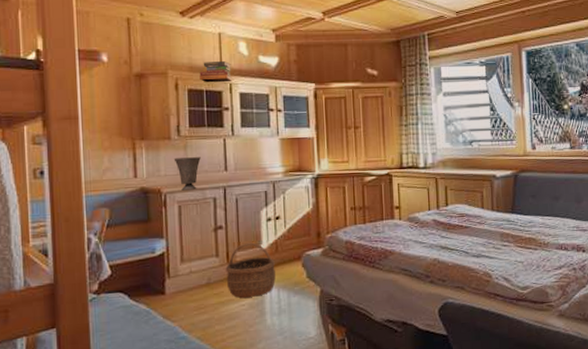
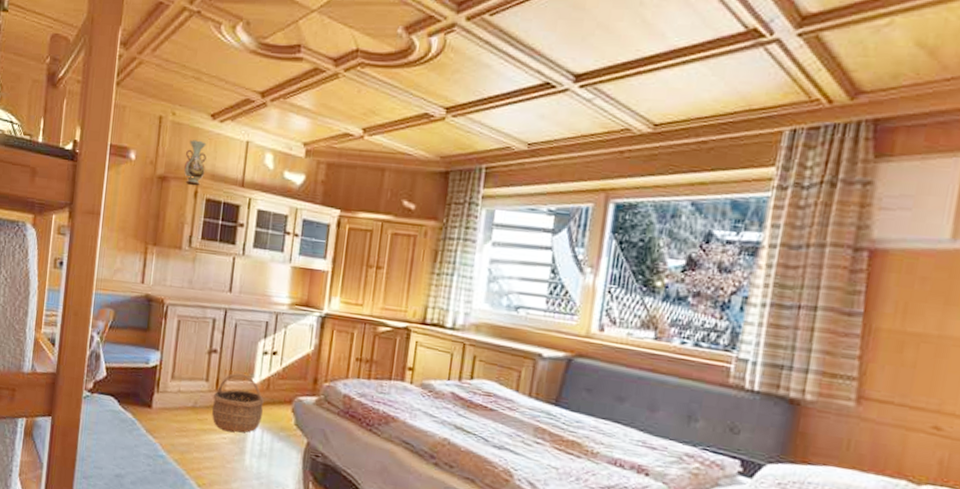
decorative vase: none [160,37,182,79] -> present [184,140,207,186]
vase: present [173,157,201,190] -> none [181,270,208,307]
books: present [199,61,232,83] -> none [220,171,254,197]

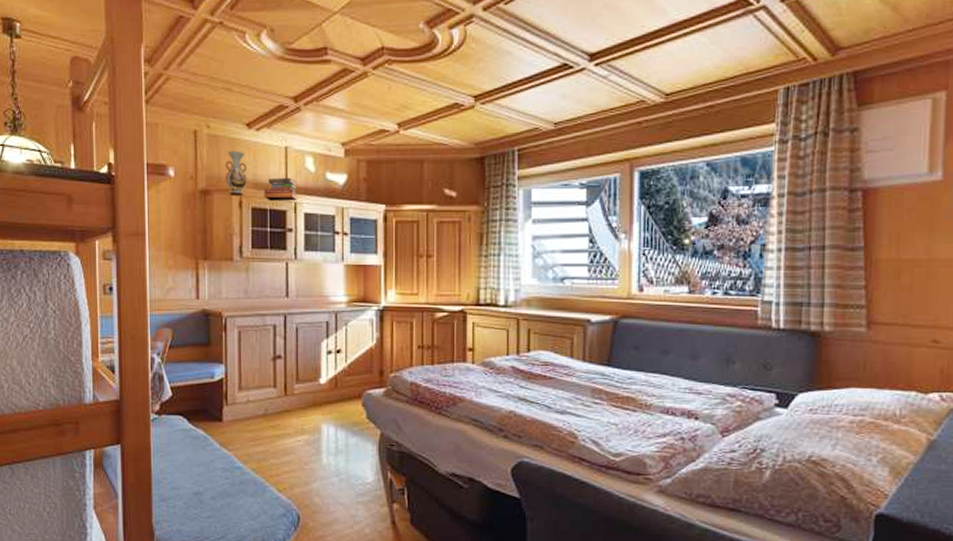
wicker basket: present [211,373,265,433] -> none [283,375,335,433]
books: none [220,171,254,197] -> present [264,178,297,202]

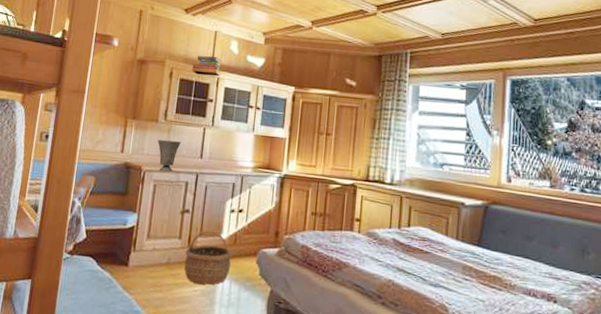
decorative vase: present [226,150,247,197] -> none [161,30,181,68]
vase: none [235,281,262,315] -> present [157,140,181,172]
wicker basket: none [283,375,335,433] -> present [184,230,232,285]

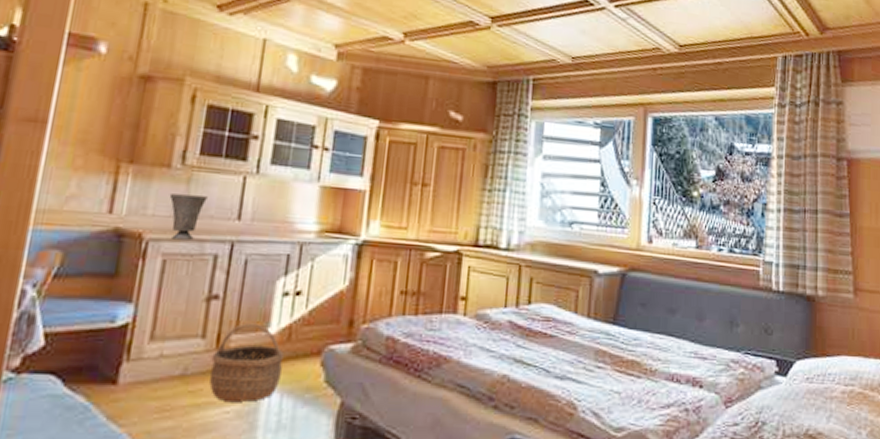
books: present [192,56,222,77] -> none [227,73,273,104]

